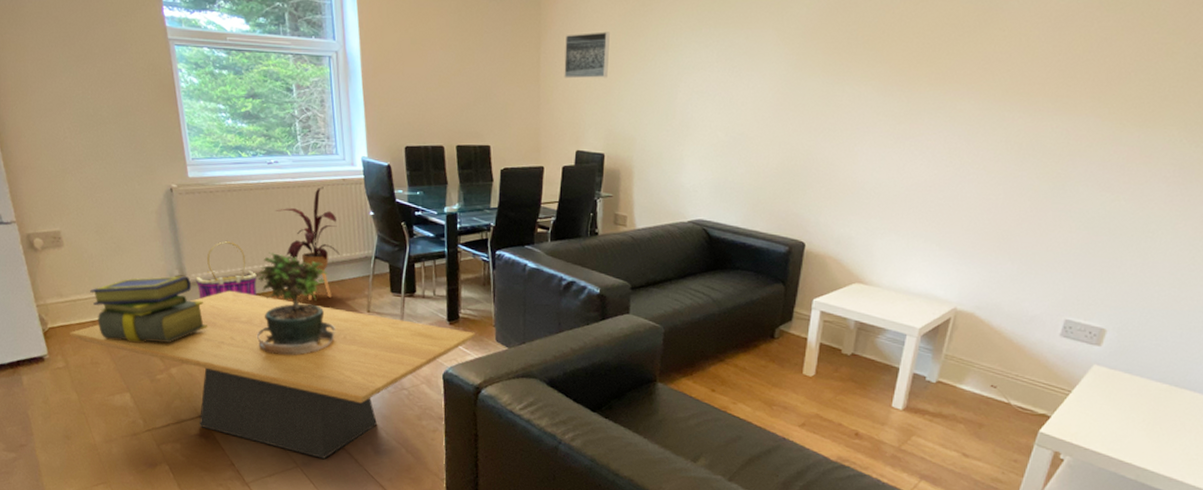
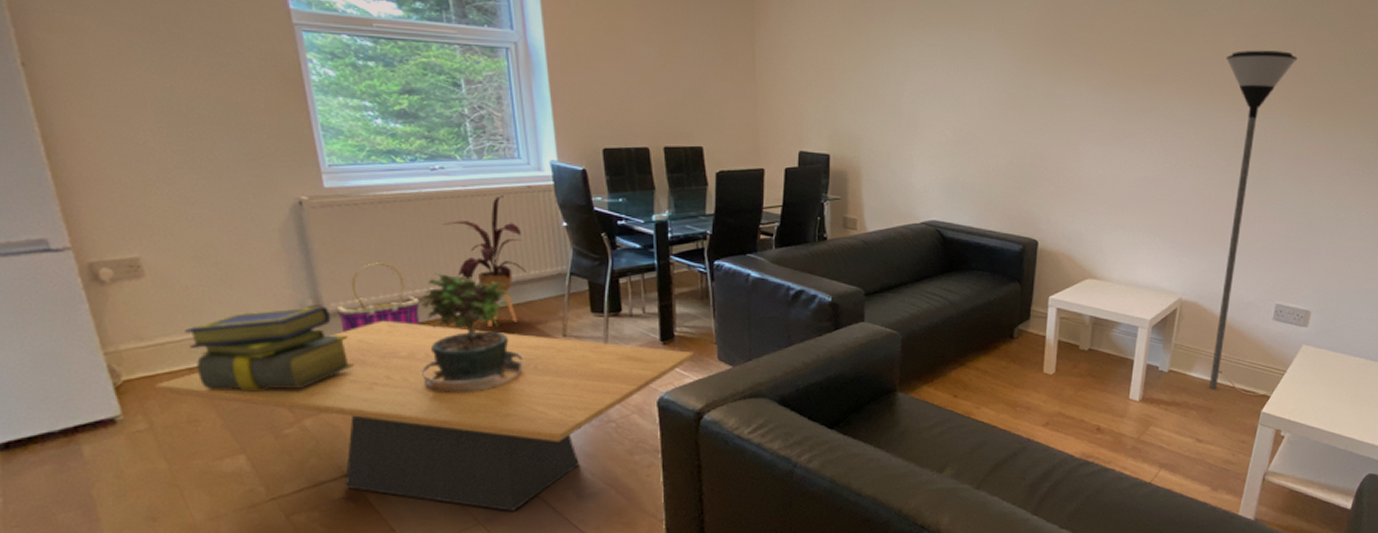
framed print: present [564,32,610,79] -> none [782,27,830,76]
floor lamp: none [981,45,1113,404] -> present [1209,50,1298,389]

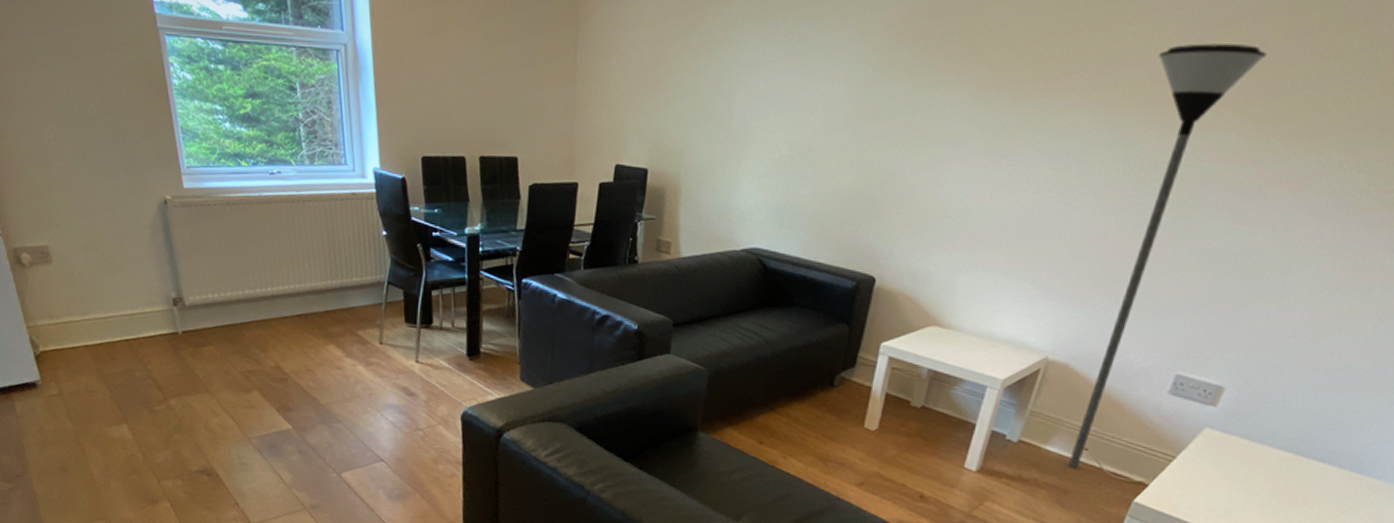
coffee table: present [155,320,694,511] -> none [62,315,498,502]
stack of books: present [185,306,354,392] -> none [82,298,207,371]
basket: present [336,261,421,332] -> none [194,260,260,324]
potted plant: present [421,272,523,392] -> none [260,273,345,390]
house plant: present [443,195,527,327] -> none [279,201,350,329]

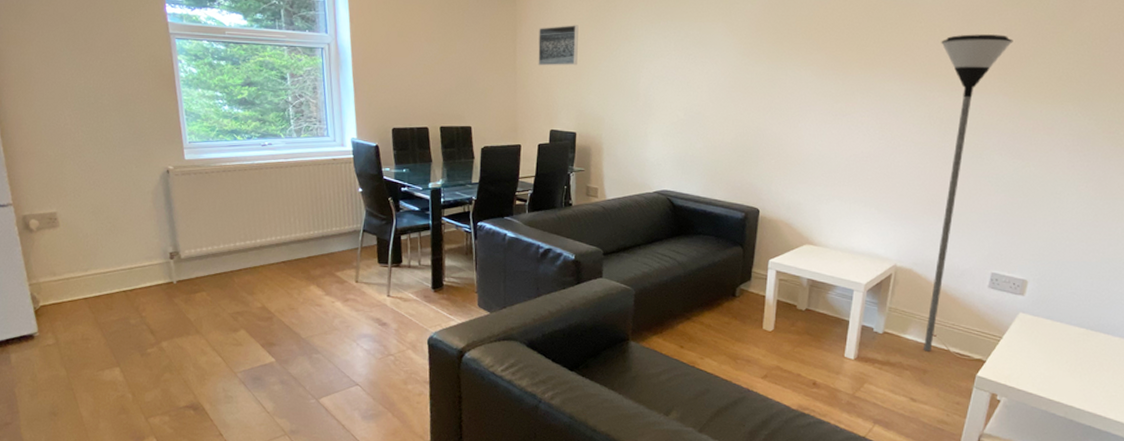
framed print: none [604,23,659,80] -> present [538,25,579,66]

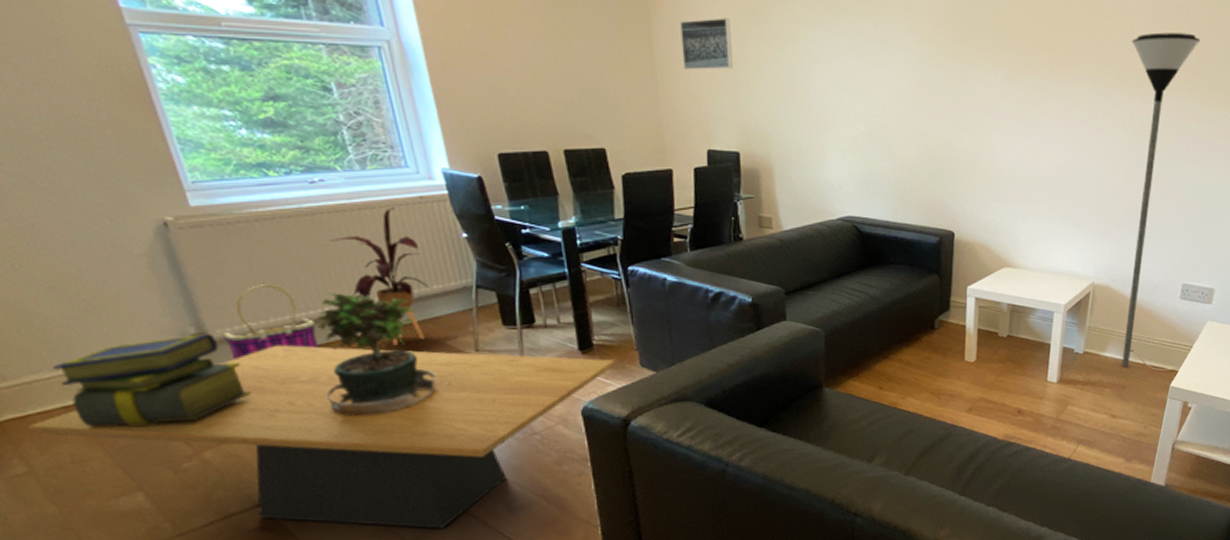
coffee table: none [61,265,459,426] -> present [28,345,615,529]
stack of books: none [84,252,199,318] -> present [53,334,251,427]
basket: none [189,218,249,274] -> present [222,282,319,359]
potted plant: none [248,227,324,326] -> present [316,291,436,415]
house plant: none [269,166,330,273] -> present [330,207,429,345]

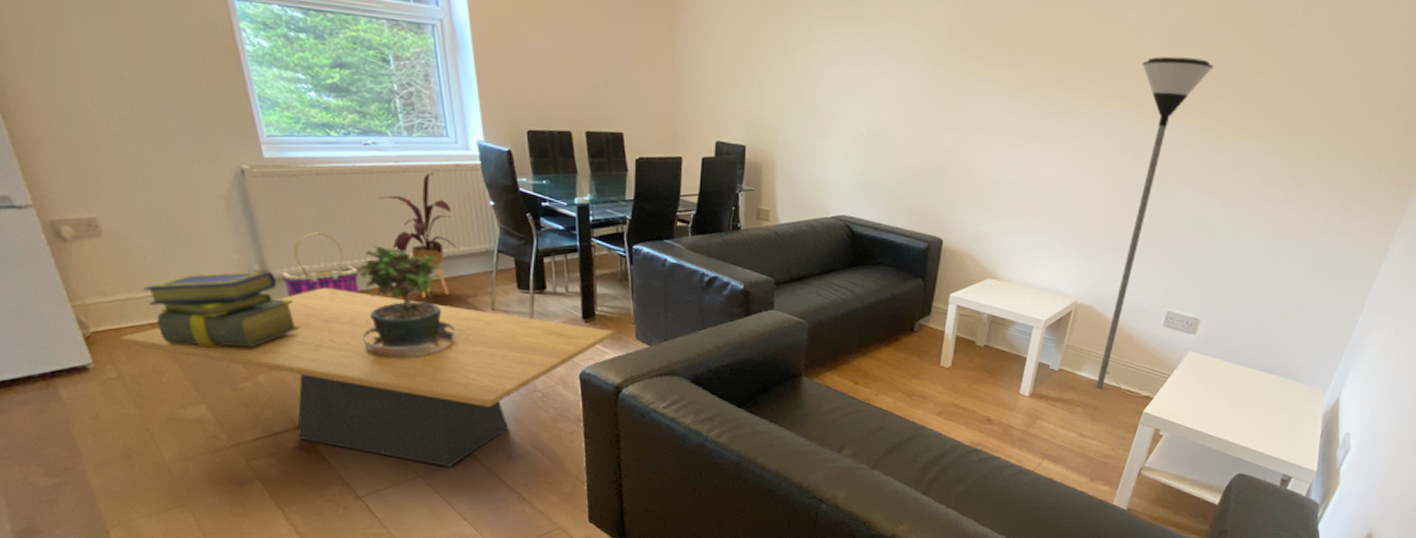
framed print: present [680,18,733,70] -> none [701,16,749,66]

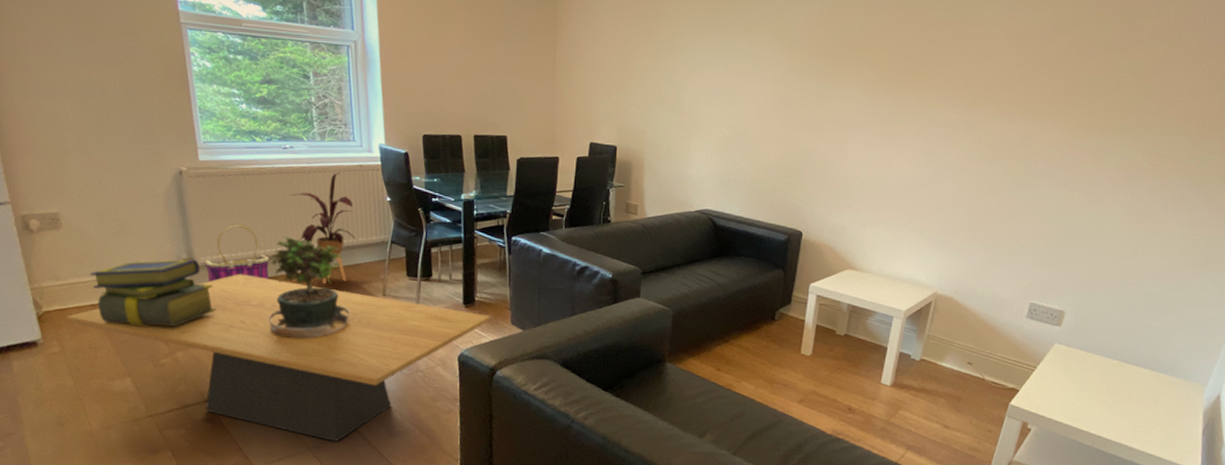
floor lamp: present [1096,56,1214,389] -> none [959,58,1067,380]

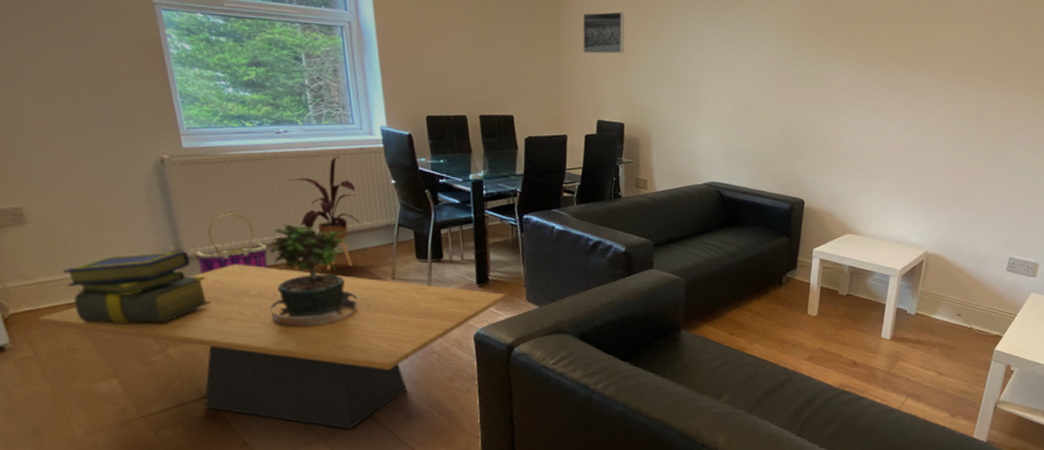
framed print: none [578,32,622,75] -> present [583,11,625,54]

